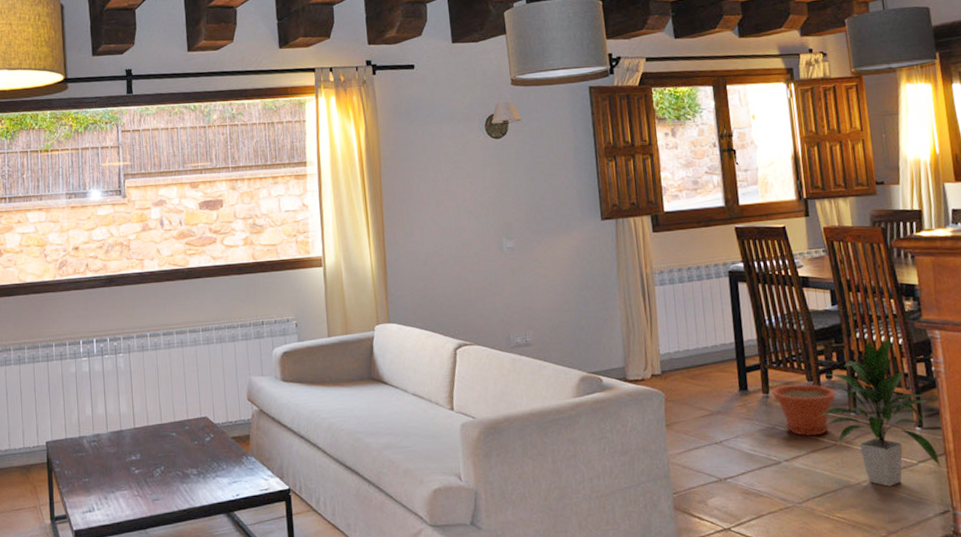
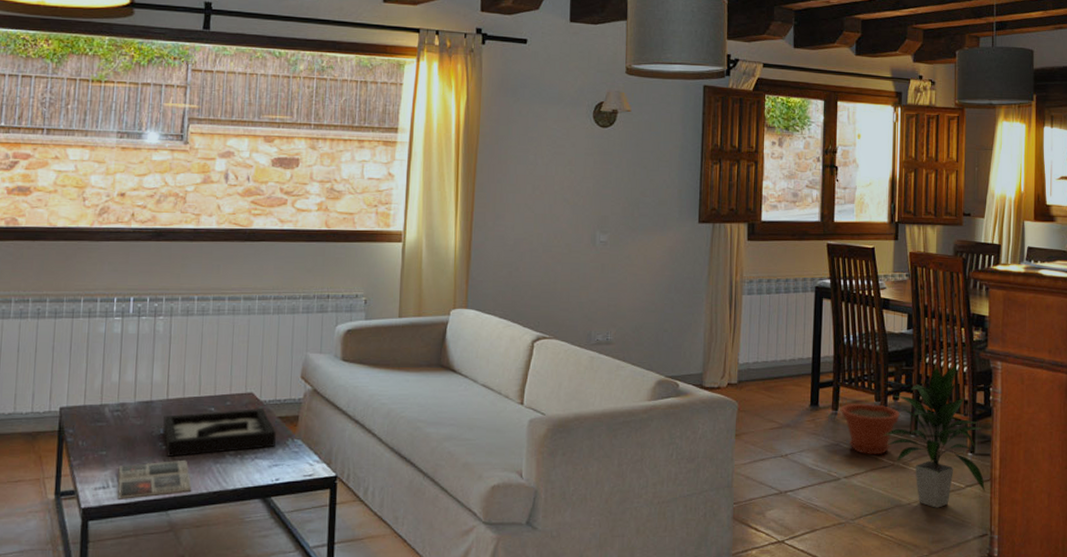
magazine: none [100,481,165,521] -> present [117,459,192,499]
decorative tray: none [133,431,232,480] -> present [163,409,276,457]

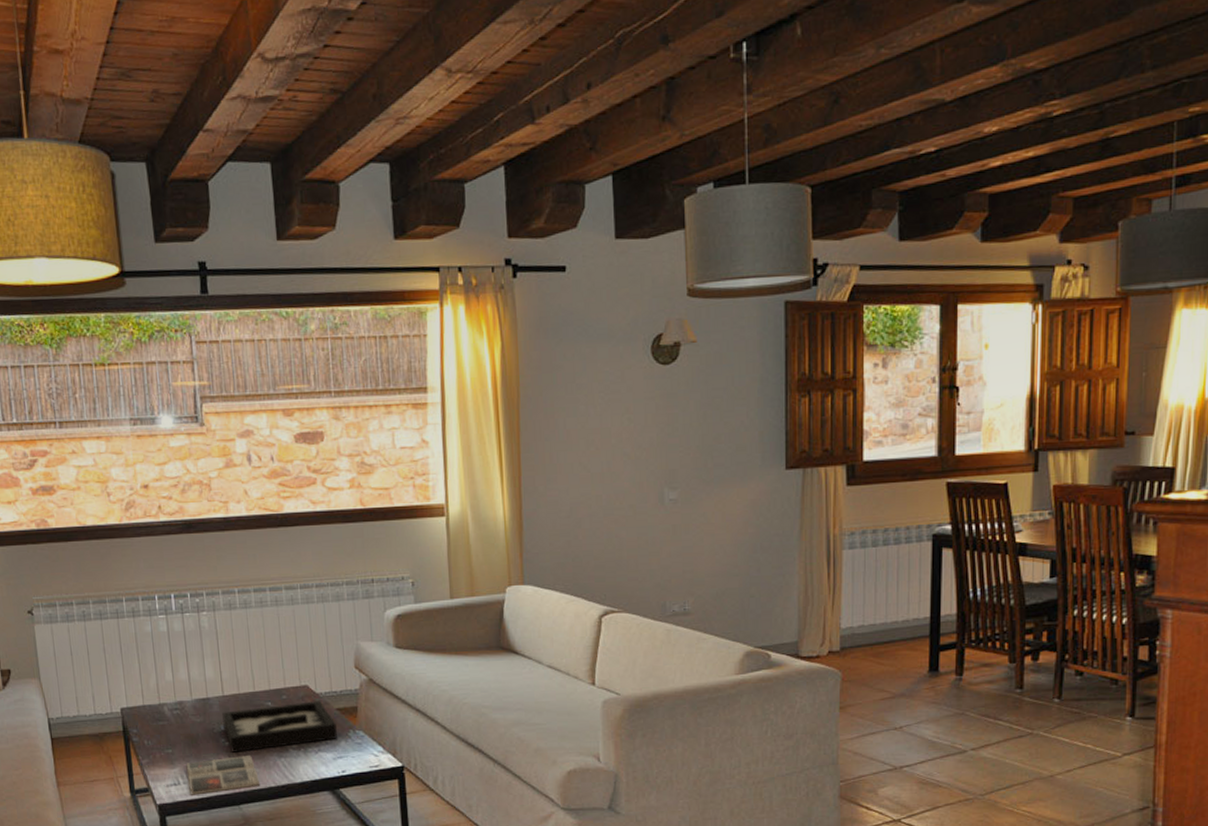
plant pot: present [841,403,900,454] -> none [967,665,1040,723]
indoor plant: present [883,364,985,508] -> none [1018,615,1147,780]

